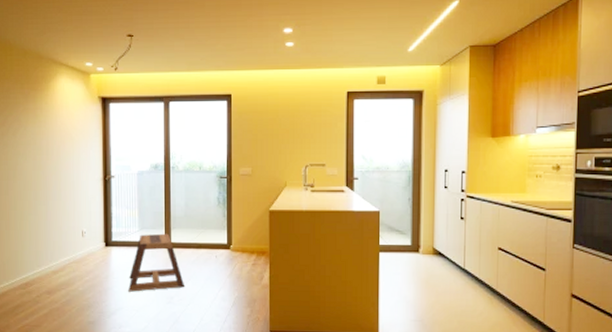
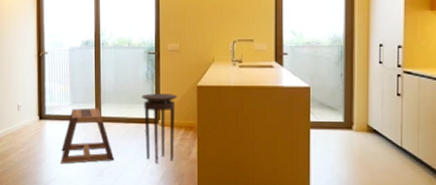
stool: none [213,218,250,289] -> present [141,93,178,163]

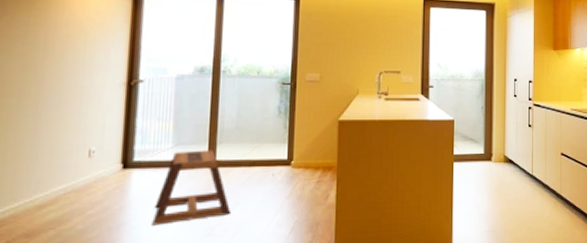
stool: present [141,93,178,163] -> none [271,130,316,212]

